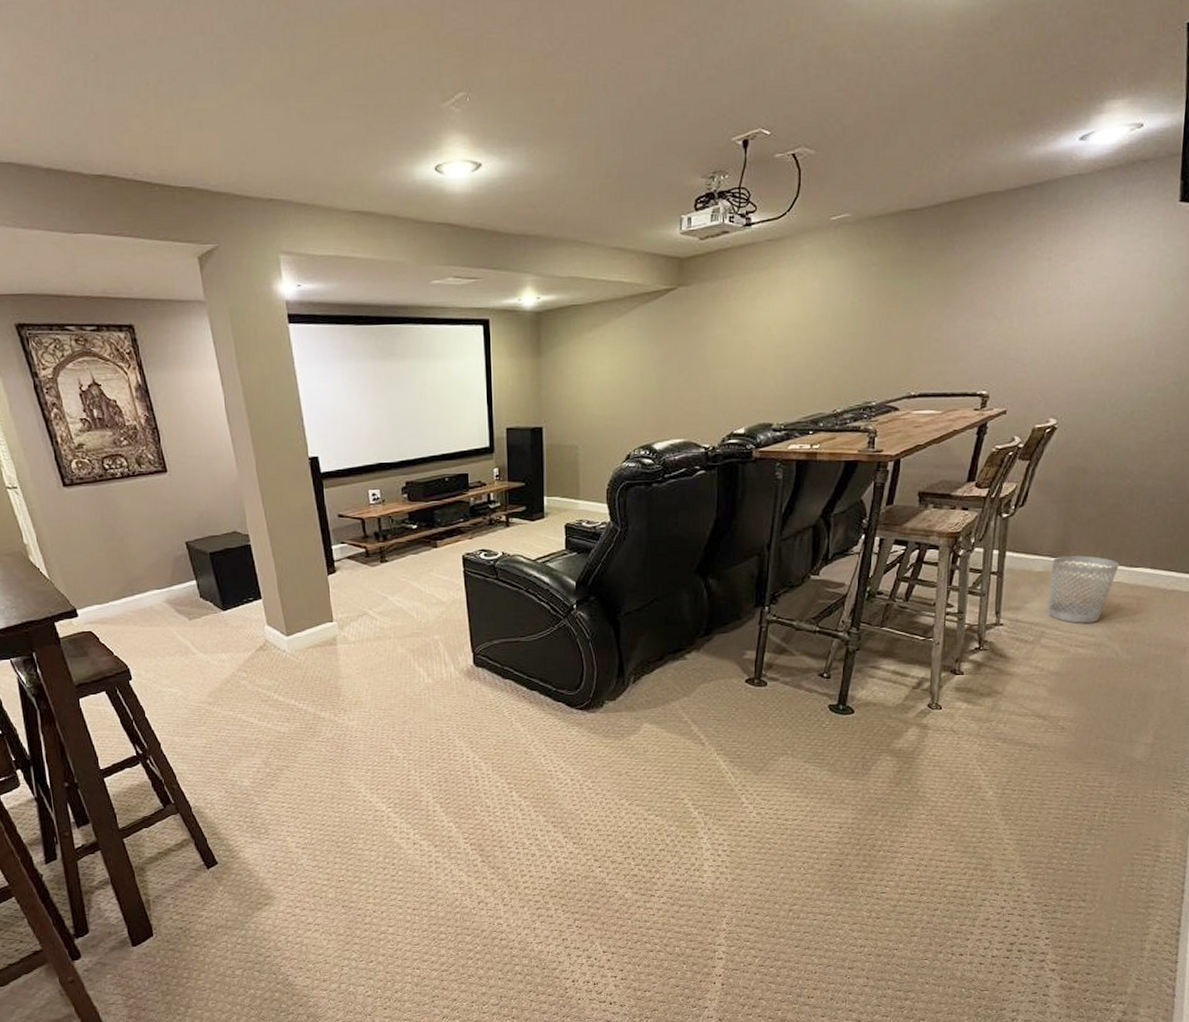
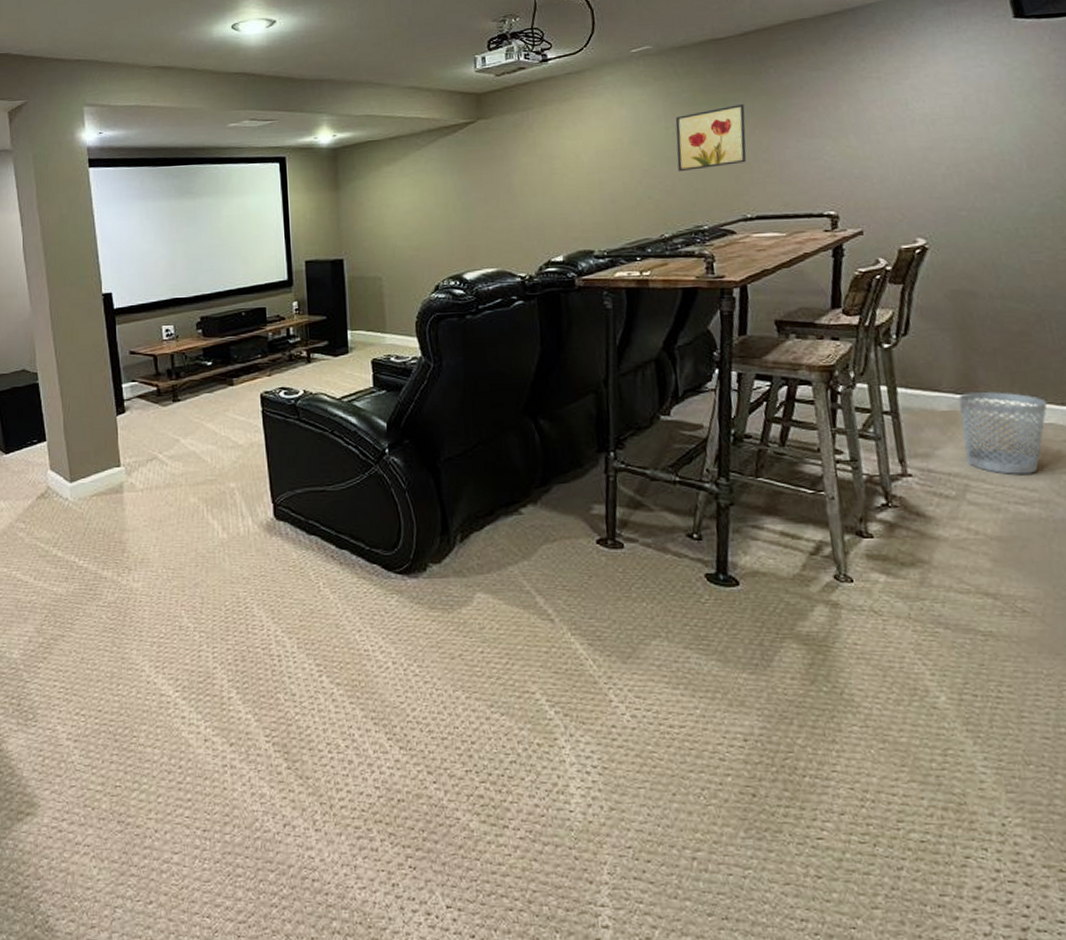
wall art: none [858,281,926,348] -> present [675,104,747,172]

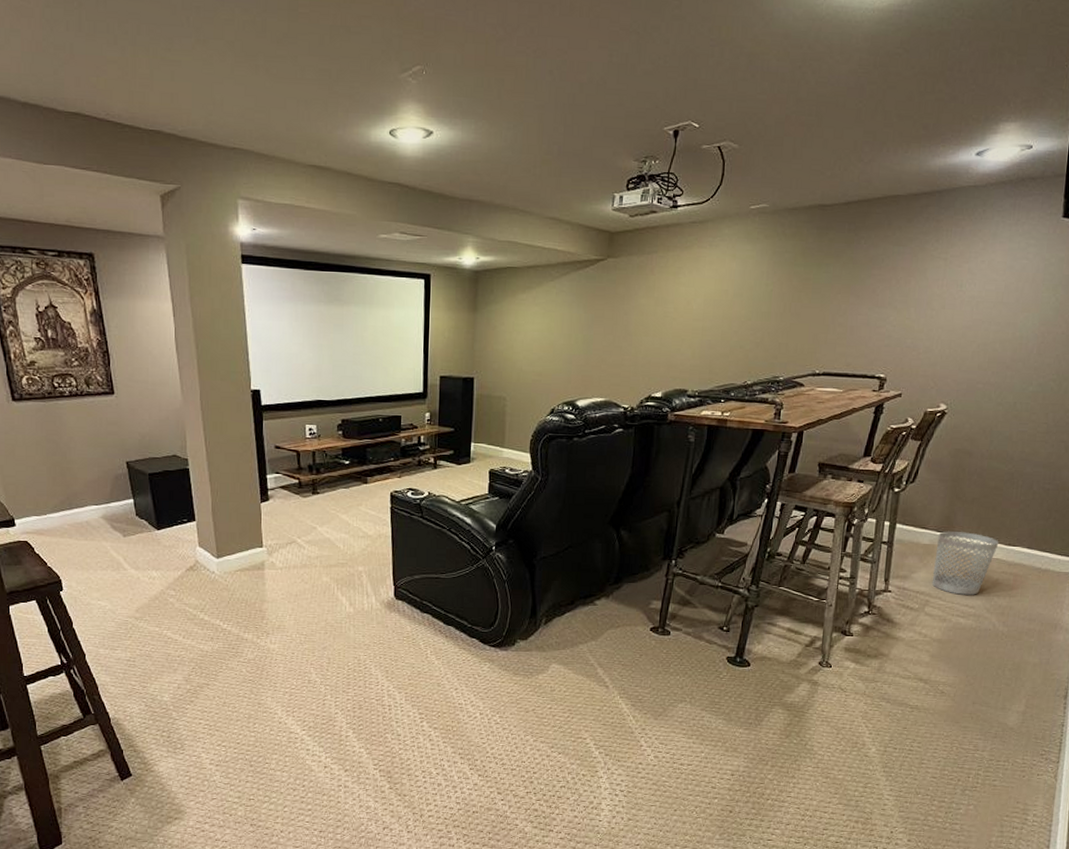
wall art: present [675,104,747,172] -> none [769,270,834,327]

